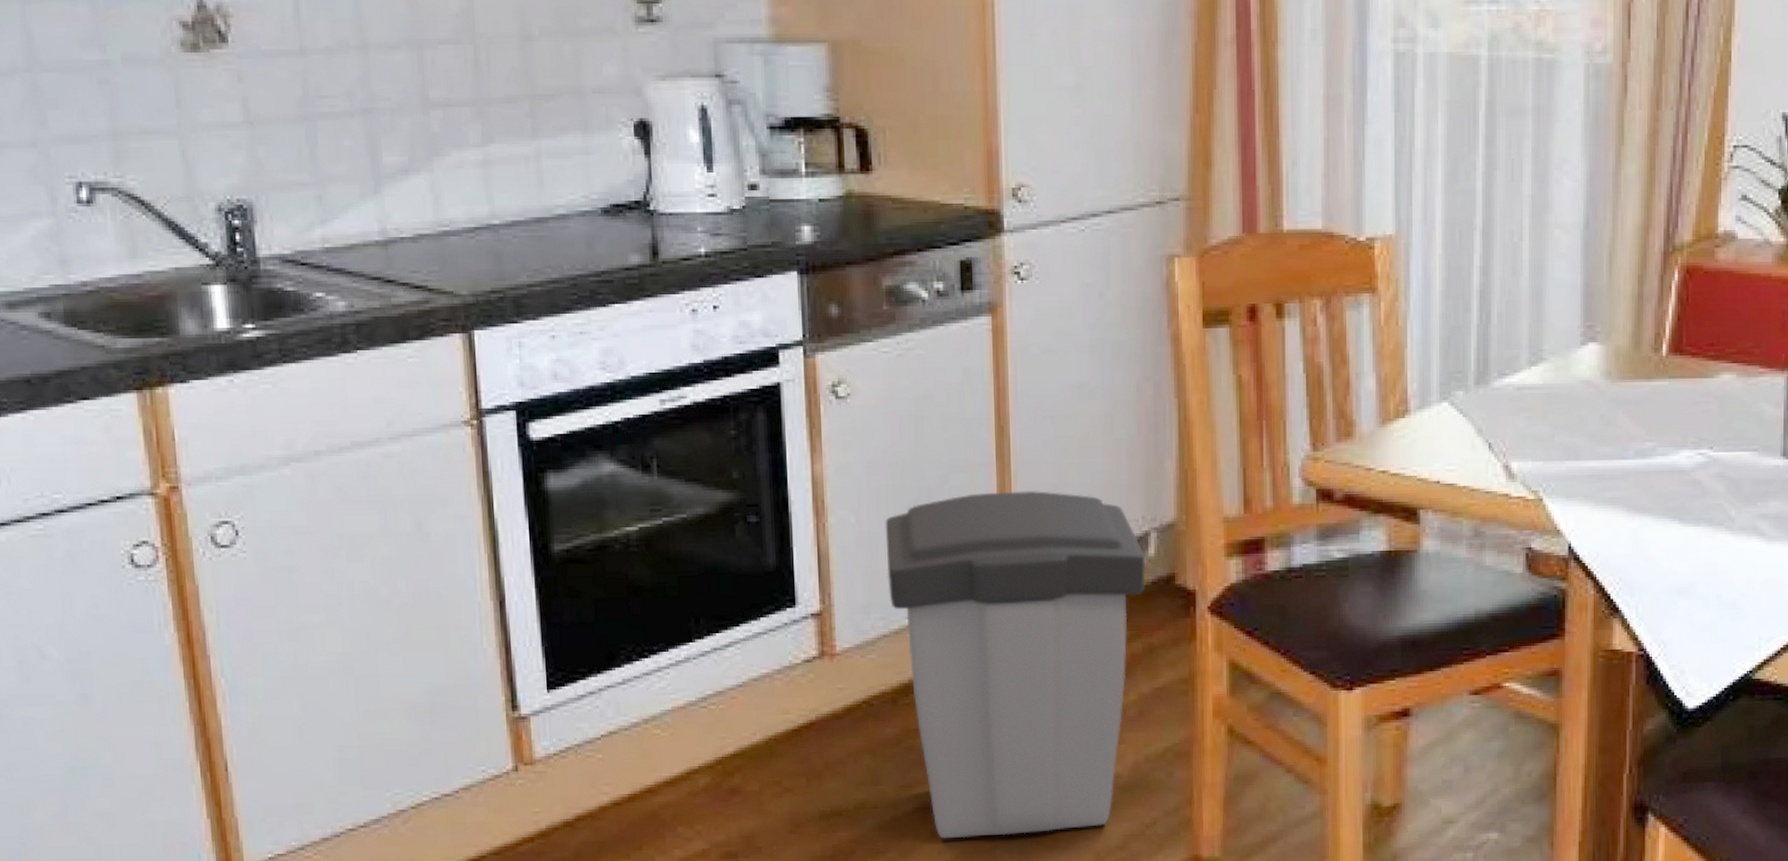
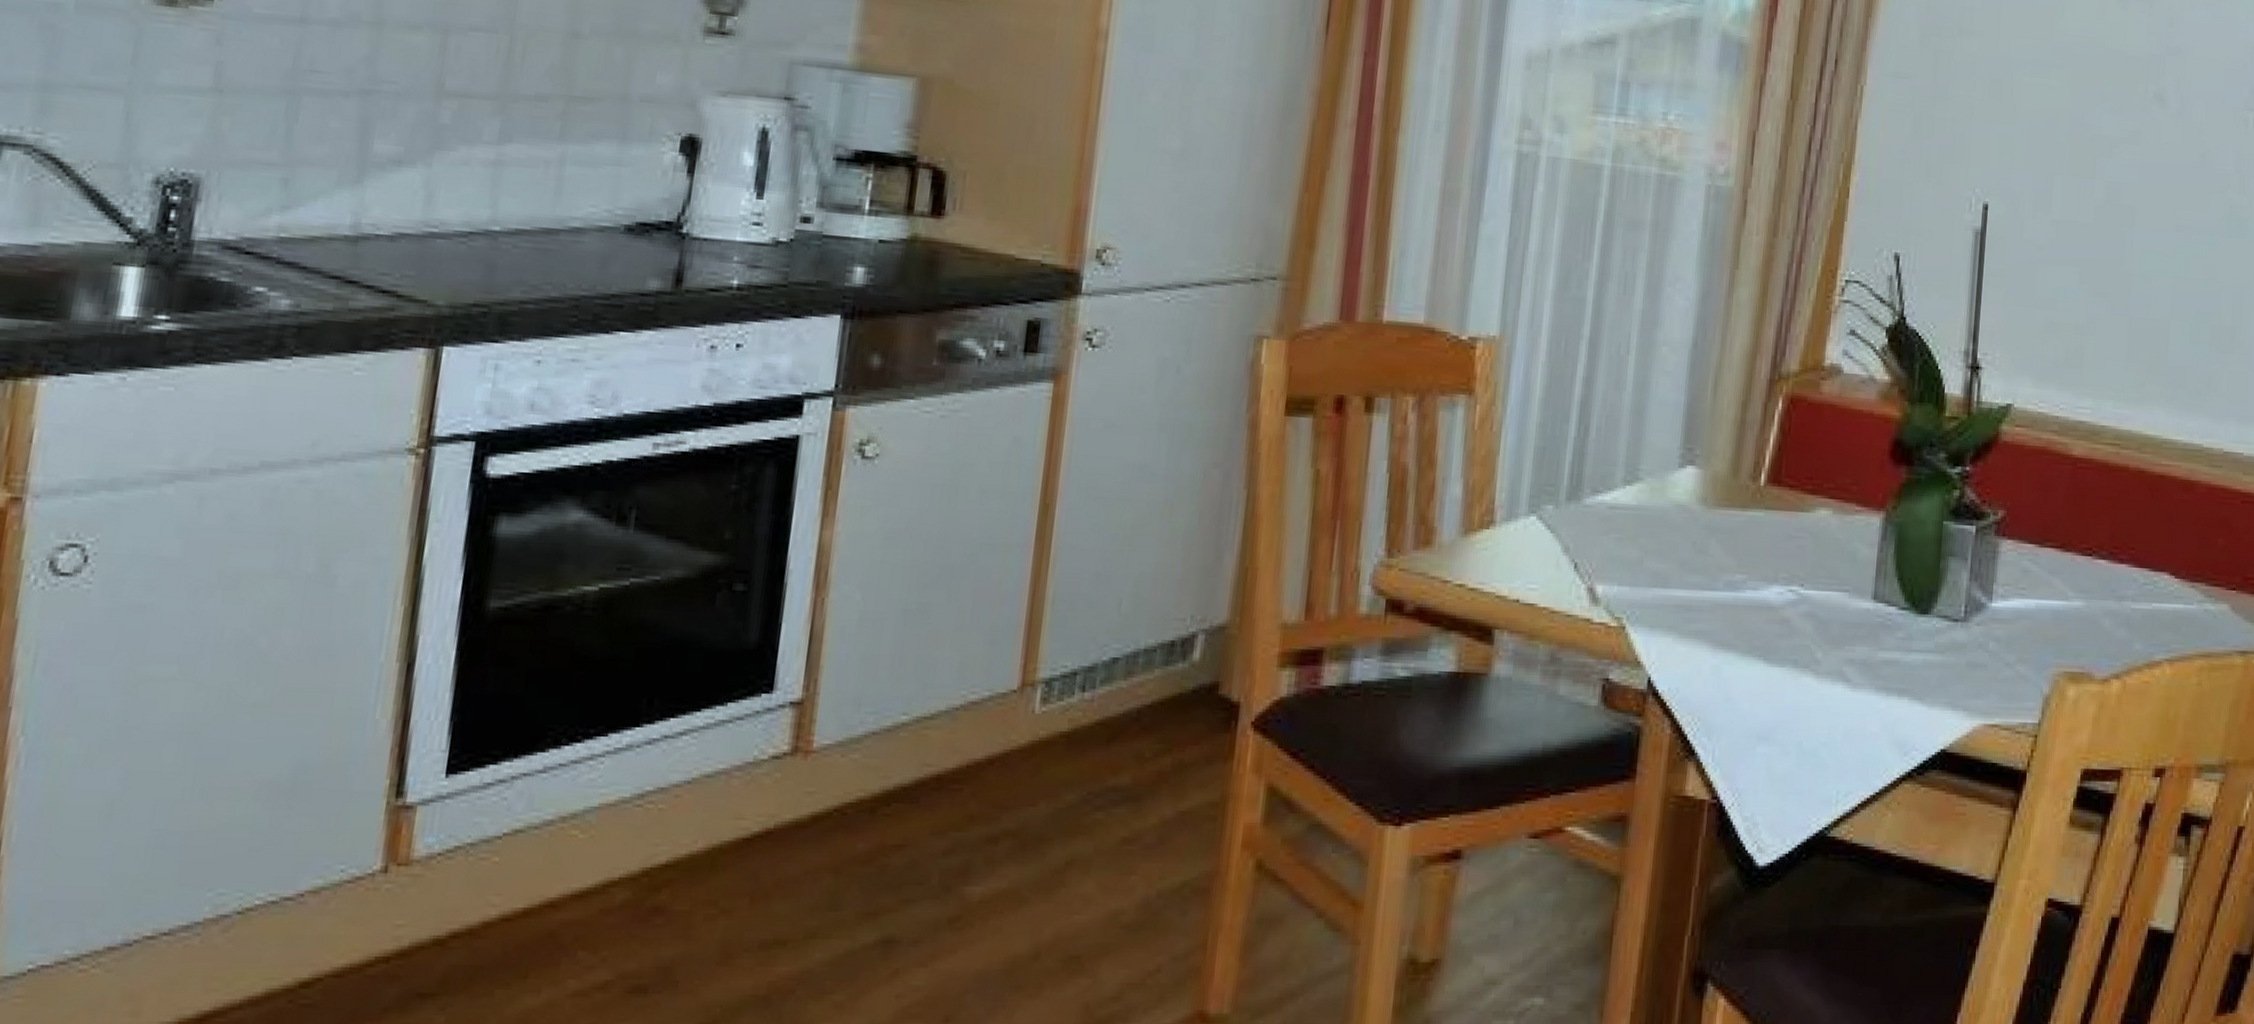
trash can: present [885,490,1146,839] -> none [887,577,1189,980]

